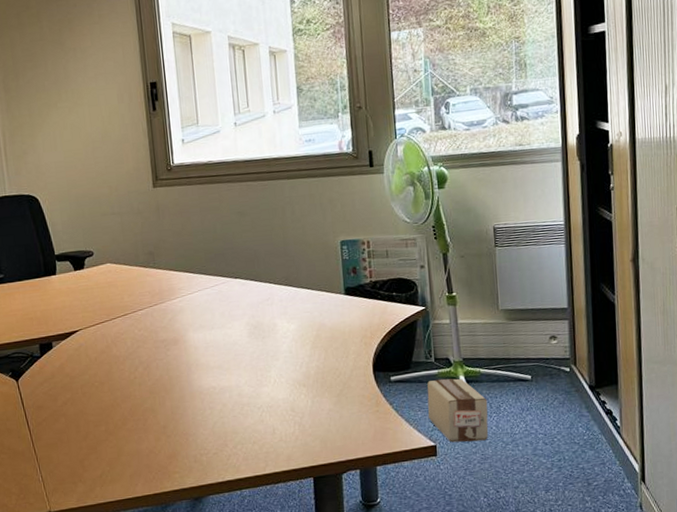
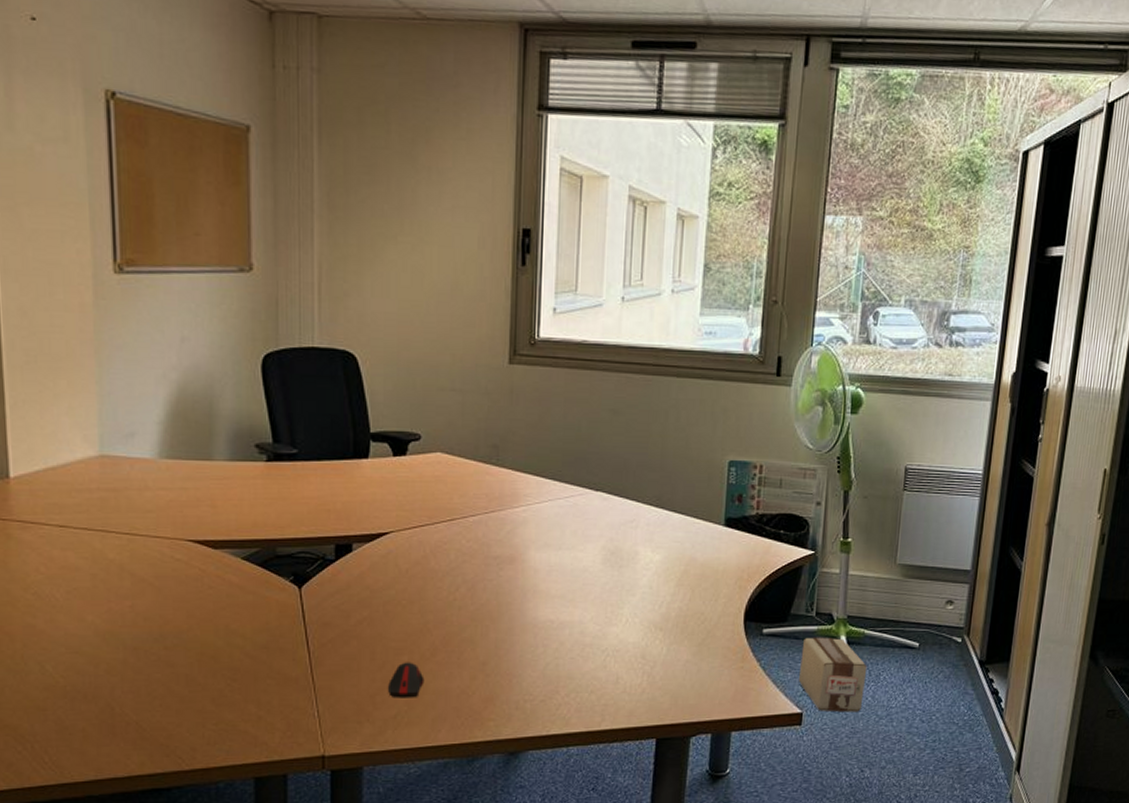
computer mouse: none [92,431,120,461] -> present [388,662,425,698]

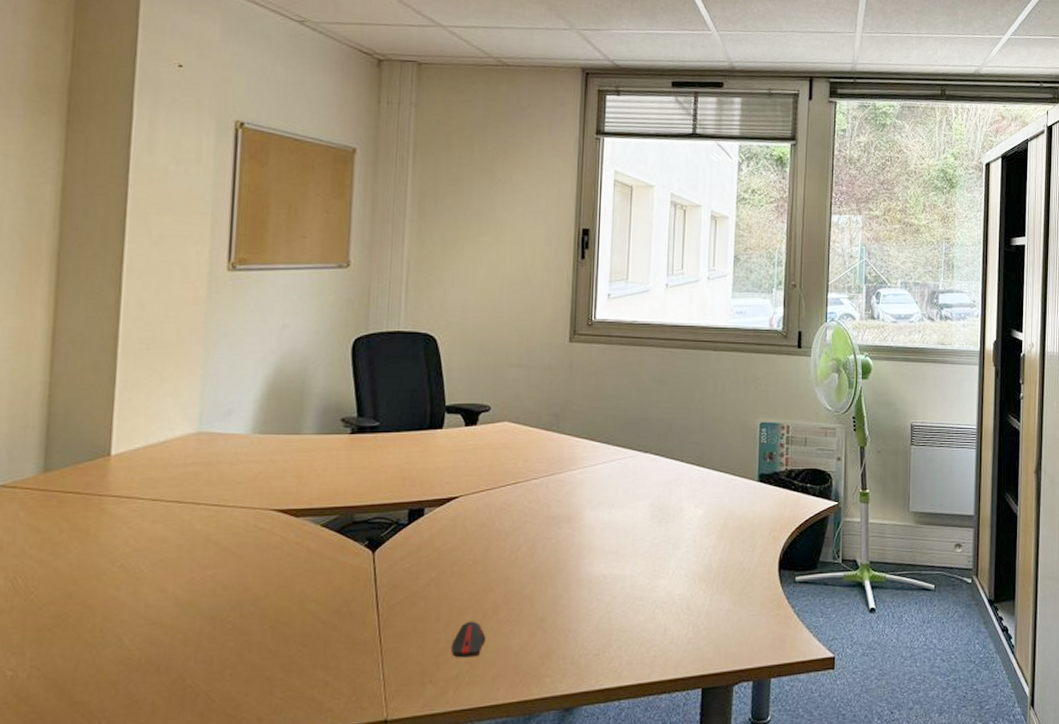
box: present [798,637,867,712] -> none [829,582,890,655]

